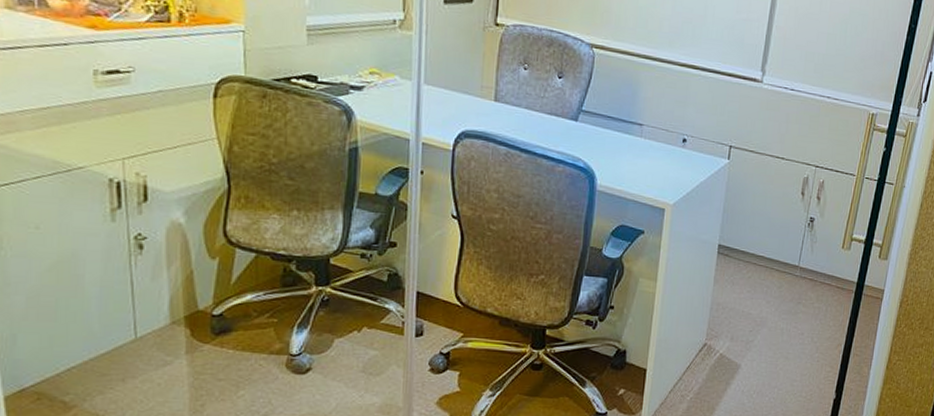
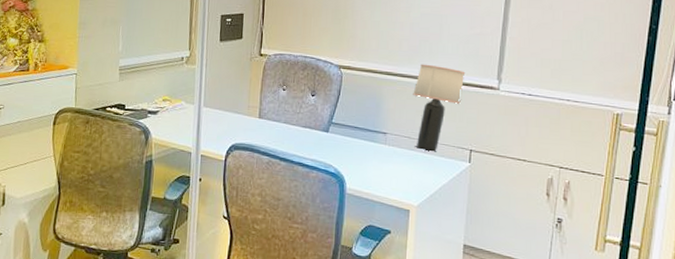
table lamp: none [672,48,729,147] -> present [413,64,466,152]

